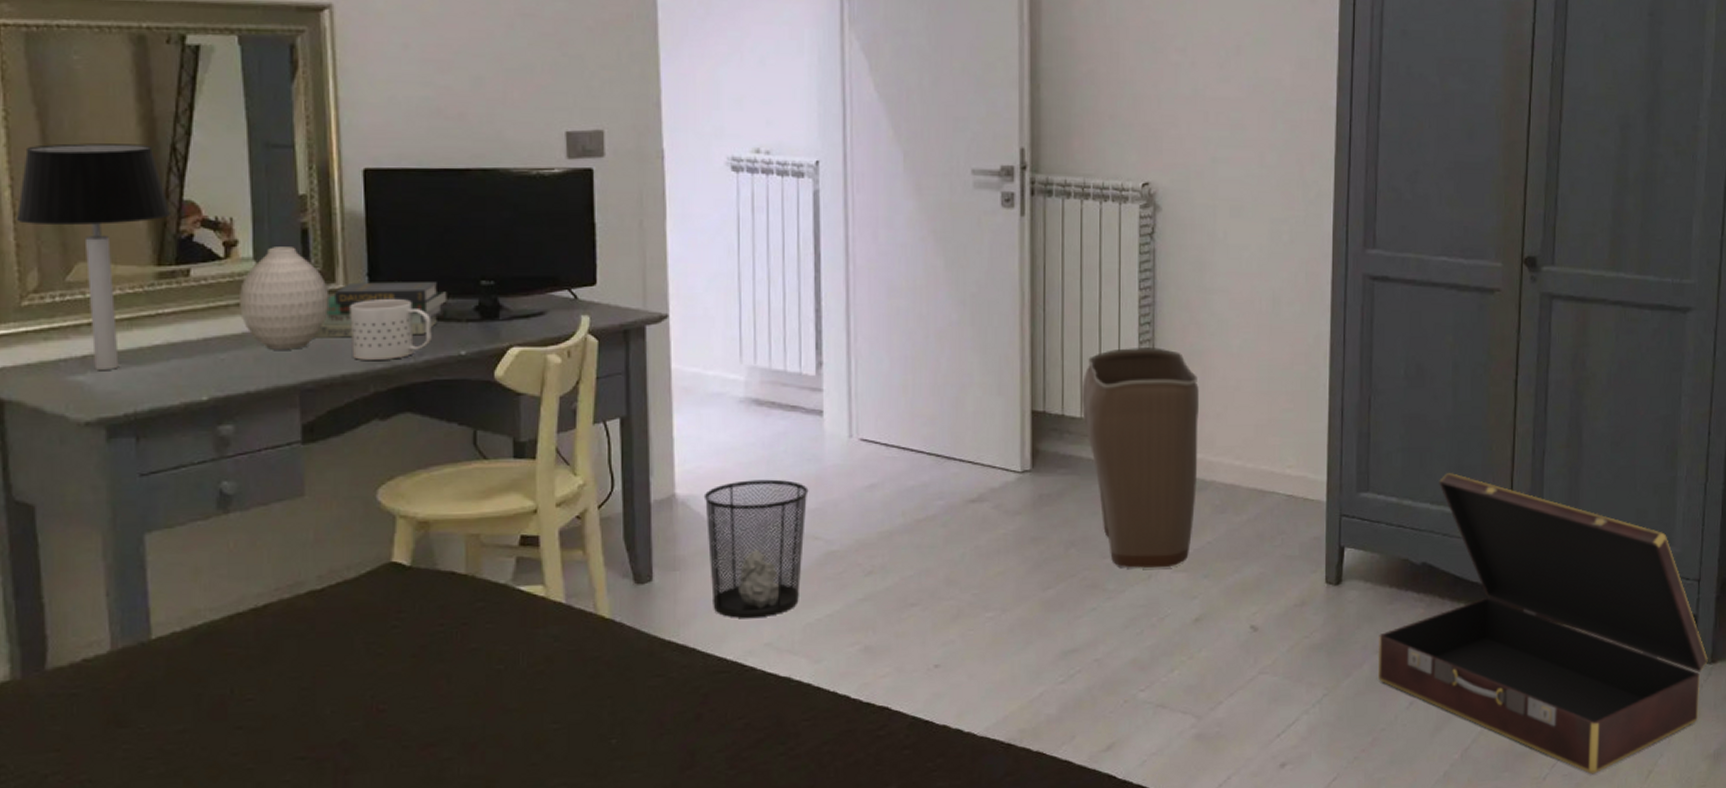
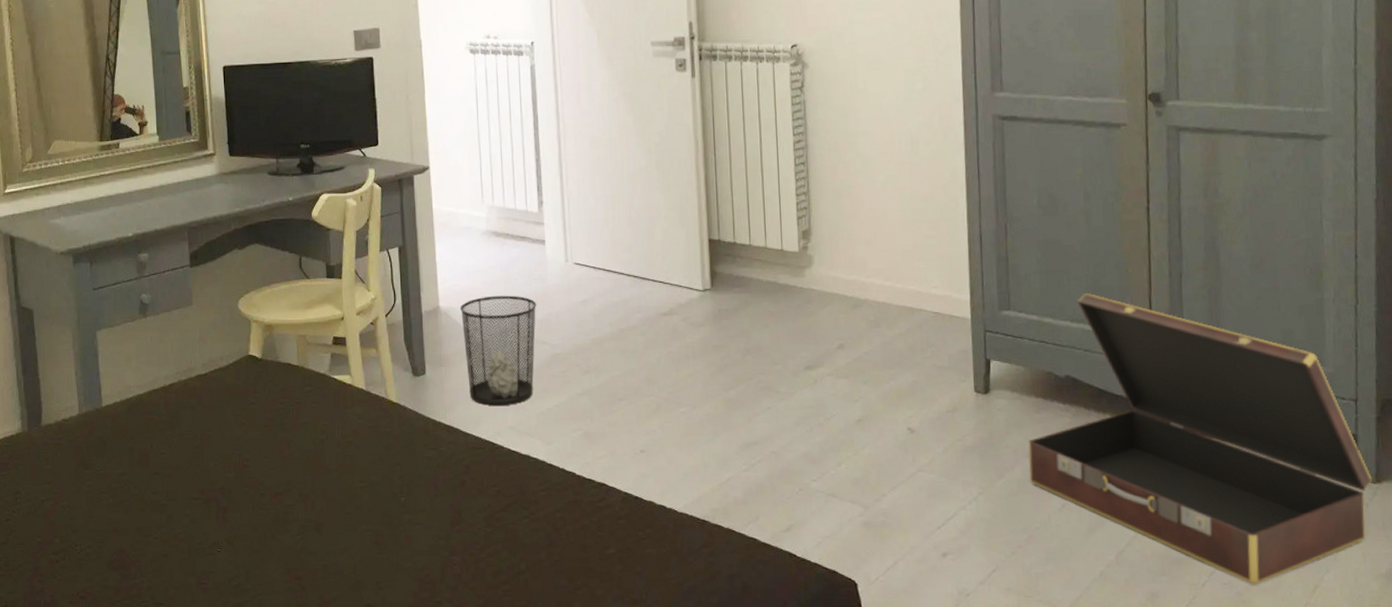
table lamp: present [15,143,172,370] -> none [18,57,108,215]
vase: present [238,247,330,350] -> none [148,125,205,199]
books: present [313,282,447,338] -> none [195,147,279,190]
mug: present [350,299,432,360] -> none [217,160,270,206]
laundry basket: present [1082,348,1199,568] -> none [749,184,853,374]

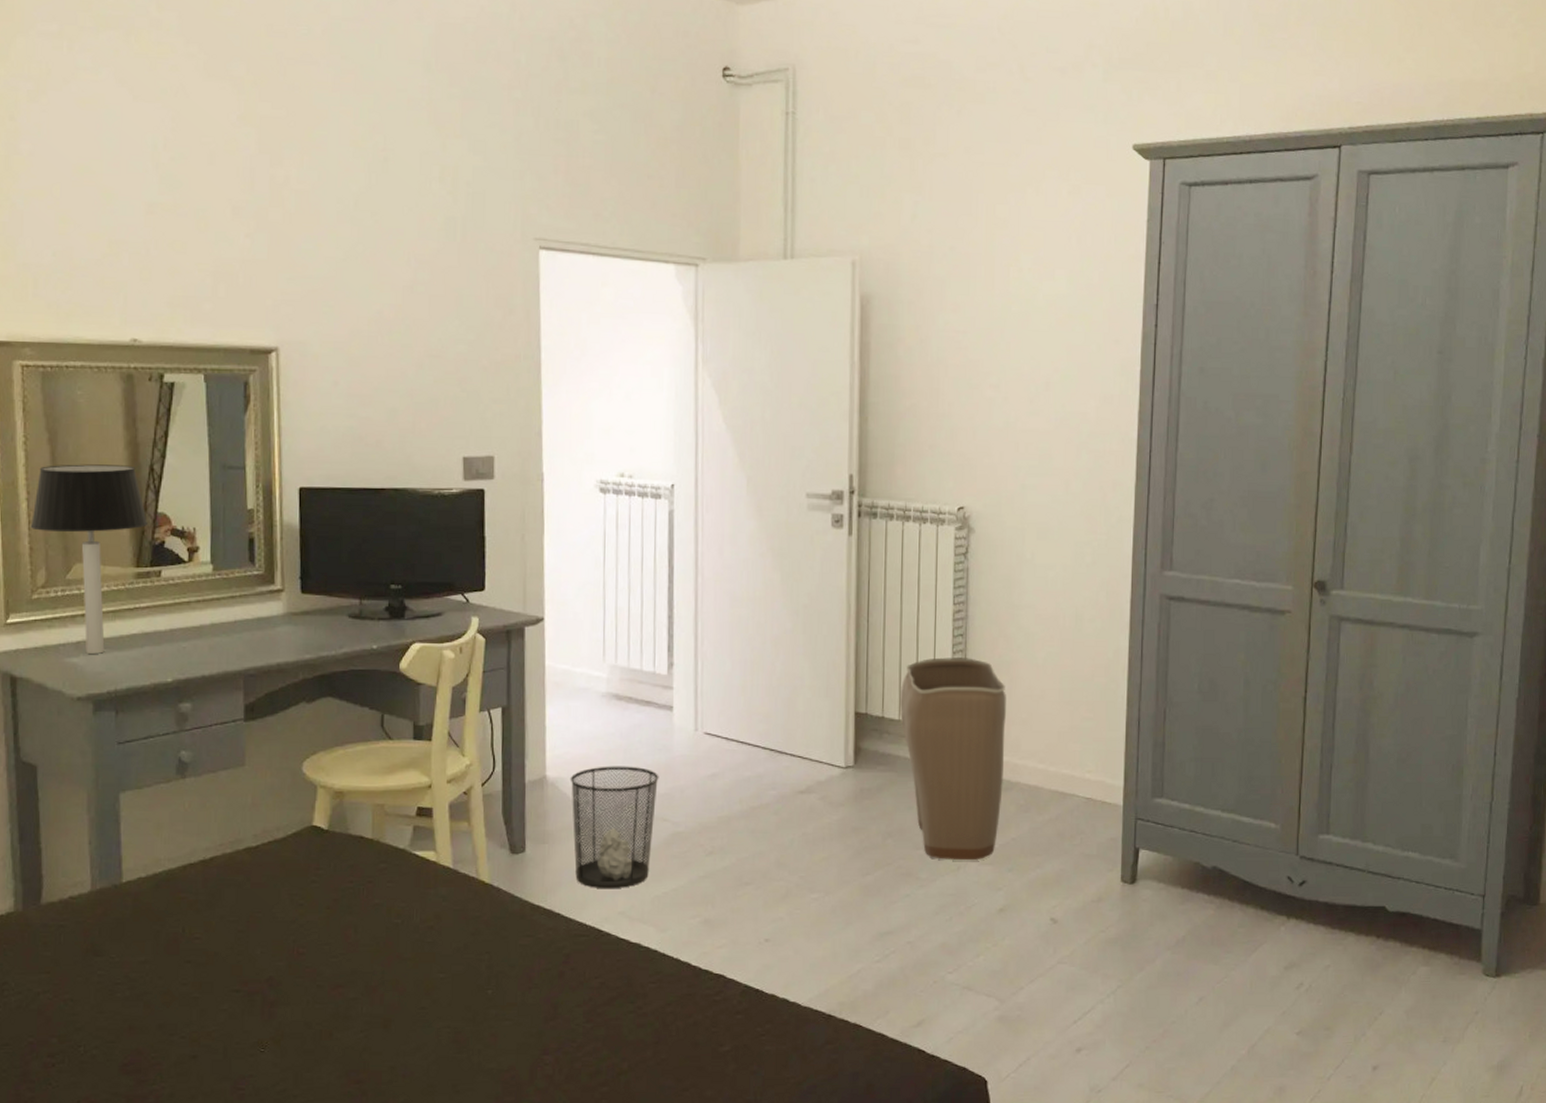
table lamp: none [18,57,108,215] -> present [30,464,149,654]
laundry basket: none [749,184,853,374] -> present [900,657,1006,860]
briefcase: present [1028,293,1372,585] -> none [1169,783,1492,1078]

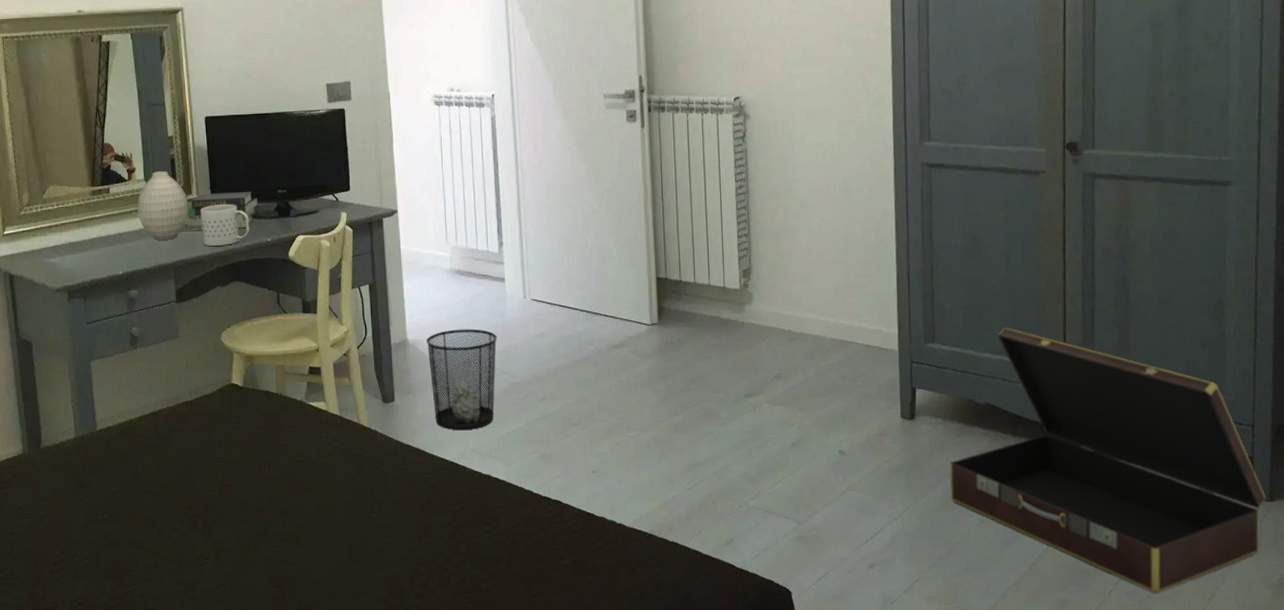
table lamp: present [30,464,149,654] -> none [15,108,98,255]
vase: none [197,553,270,641] -> present [137,171,189,240]
books: none [256,584,363,632] -> present [180,192,258,232]
mug: none [285,599,350,651] -> present [200,204,250,246]
laundry basket: present [900,657,1006,860] -> none [694,227,789,401]
briefcase: none [1169,783,1492,1078] -> present [949,328,1266,594]

